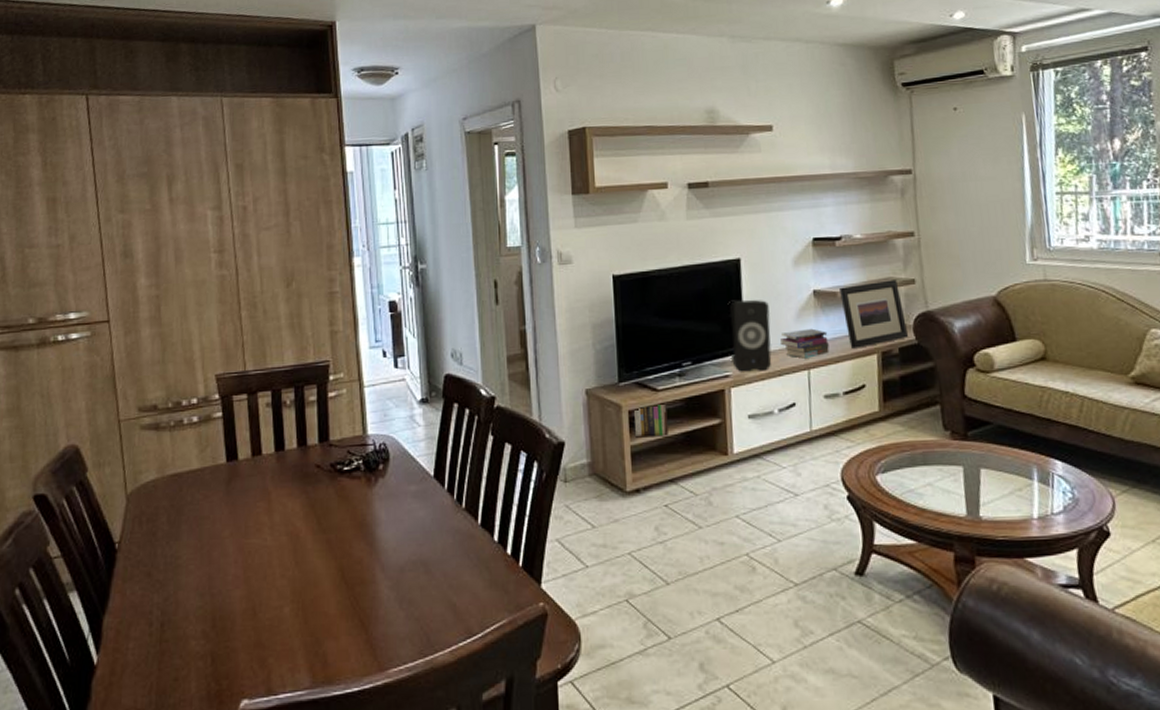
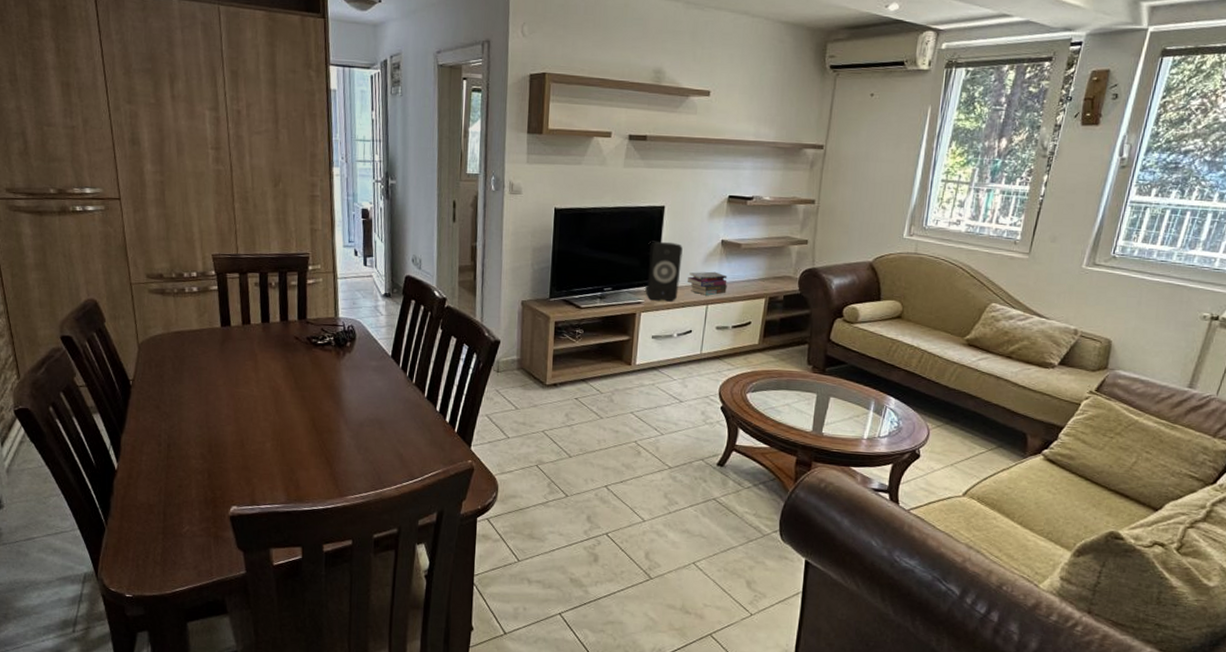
books: present [634,401,668,438] -> none [559,318,587,345]
picture frame: present [839,280,909,349] -> none [743,238,794,292]

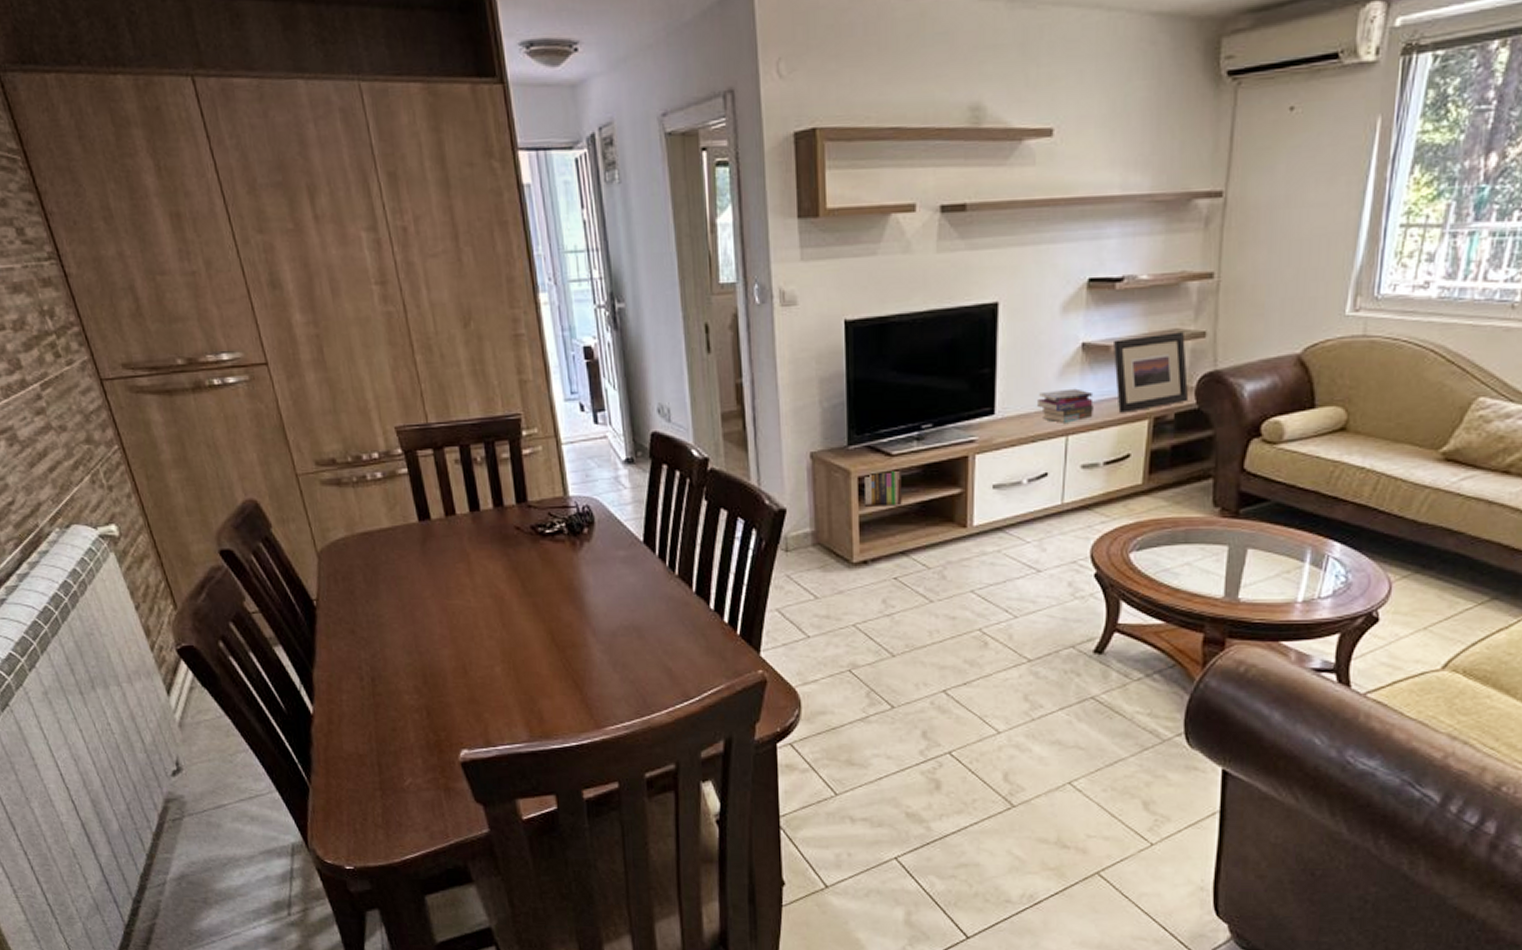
books: none [559,318,587,345] -> present [865,468,902,507]
speaker: present [643,241,683,302] -> none [975,352,1027,437]
picture frame: none [743,238,794,292] -> present [1114,332,1189,413]

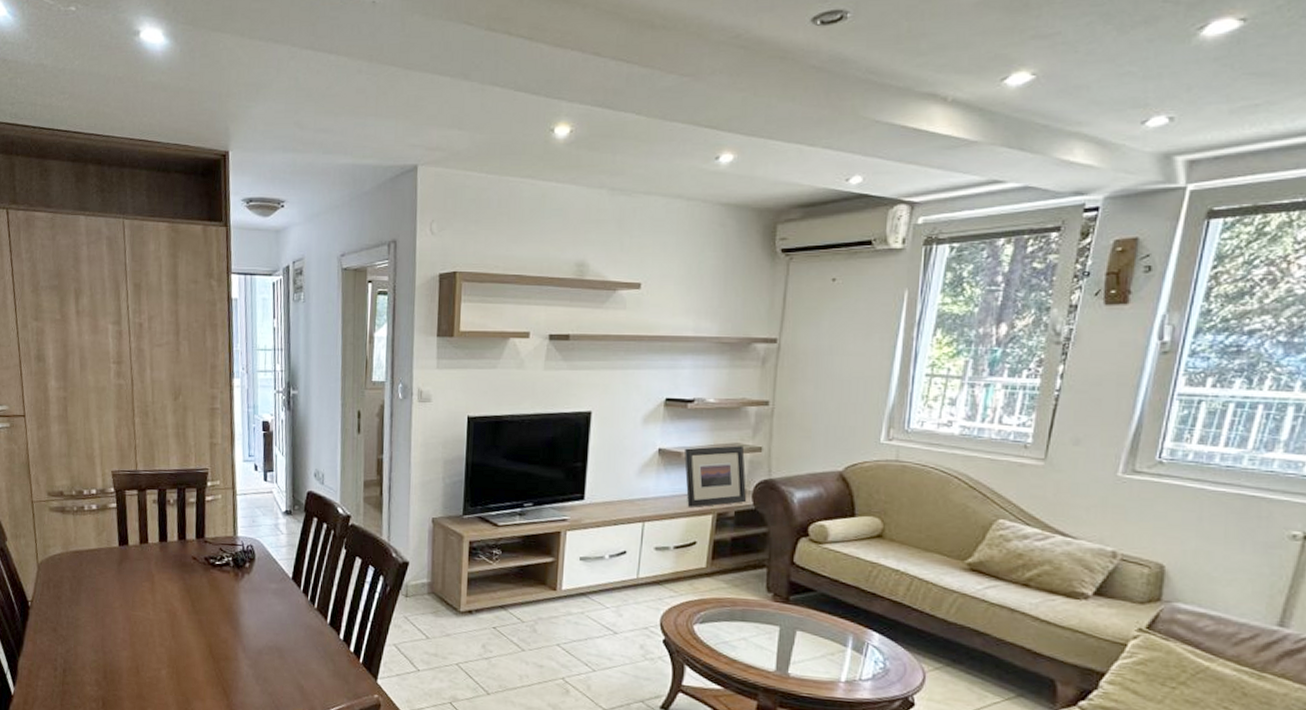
books: present [865,468,902,507] -> none [474,537,505,567]
books: present [1038,388,1094,423] -> none [620,484,667,512]

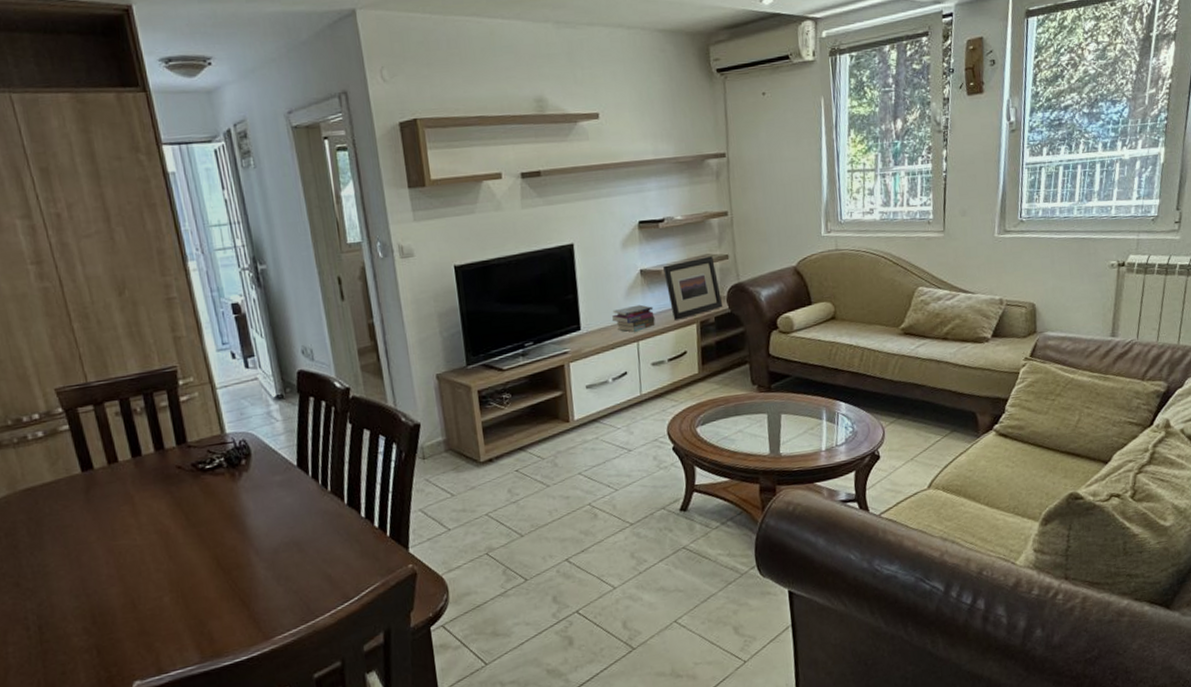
books: none [620,484,667,512] -> present [612,304,656,332]

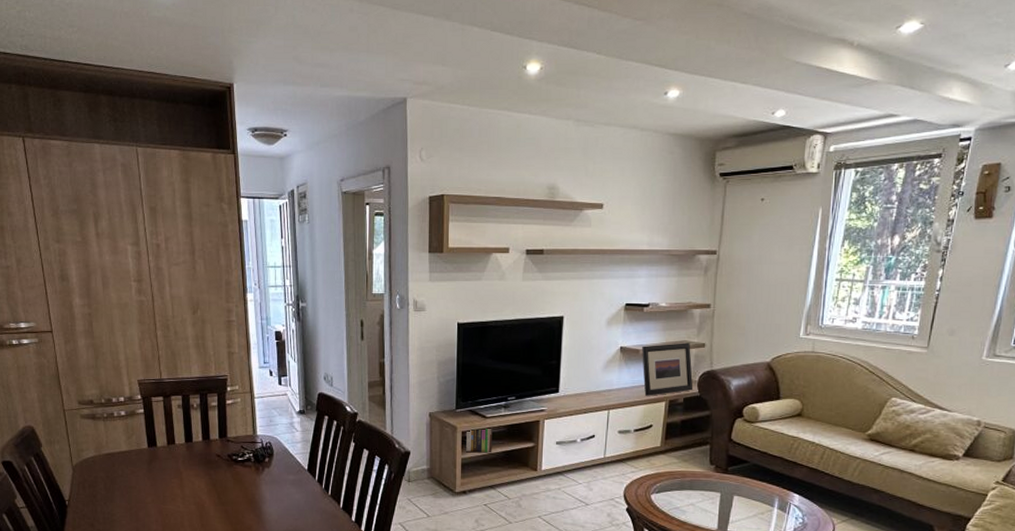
books: none [483,379,516,414] -> present [466,426,493,453]
books: present [612,304,656,332] -> none [589,377,628,401]

